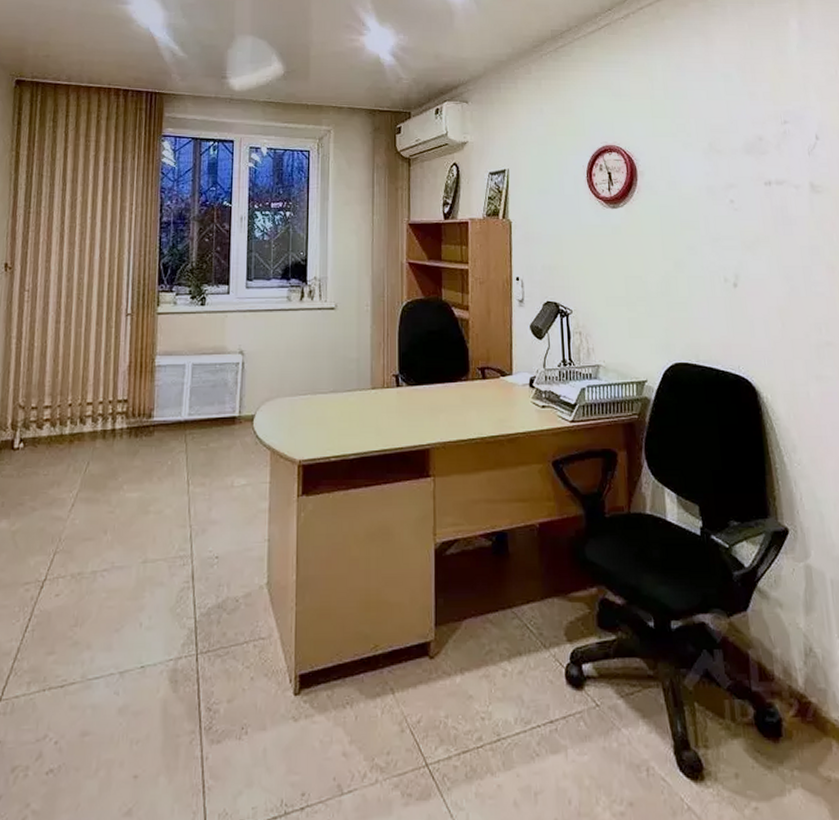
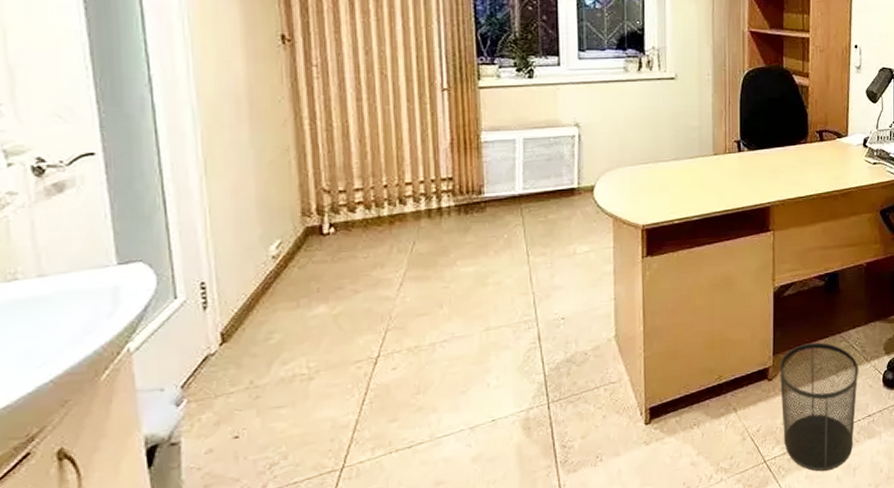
waste bin: none [443,616,536,790] -> present [780,342,859,472]

